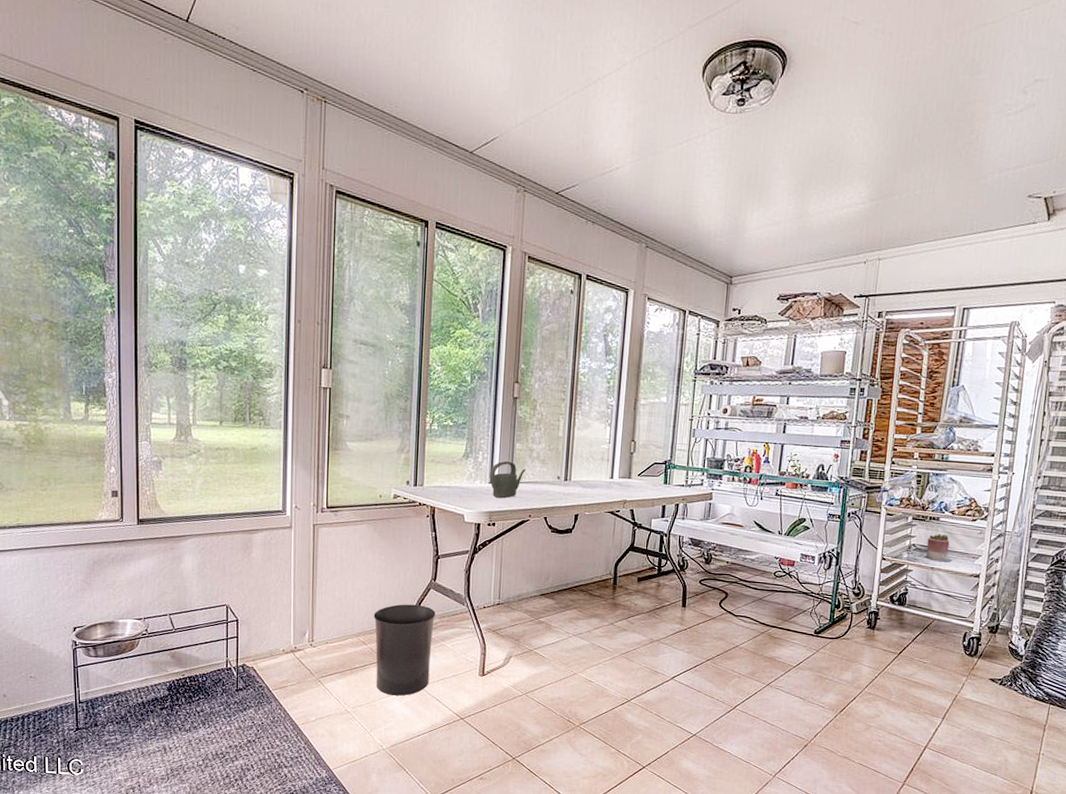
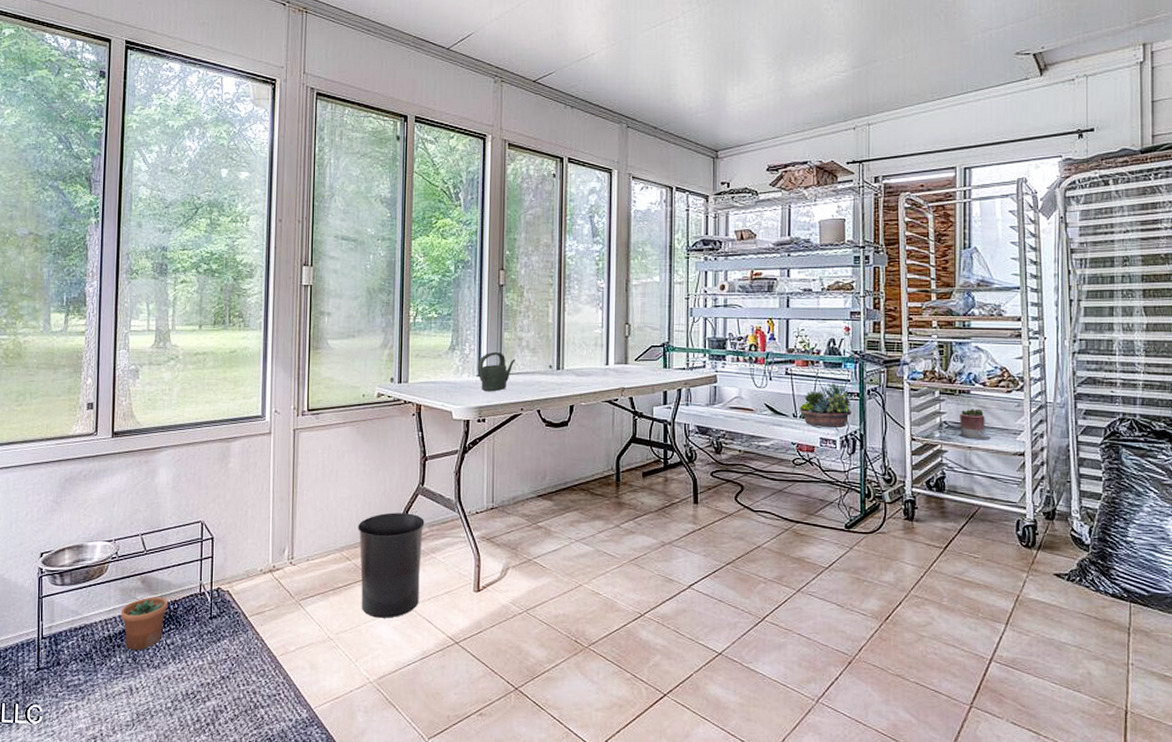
planter: none [152,670,197,716] -> present [120,597,169,650]
succulent planter: none [784,505,833,547] -> present [799,383,852,429]

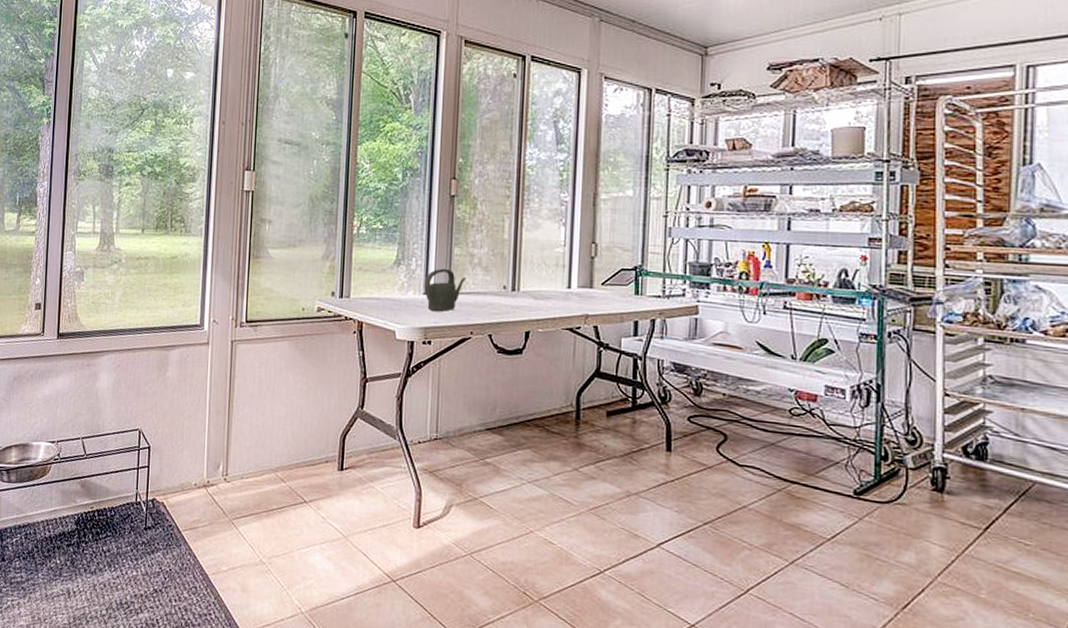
planter: present [120,597,169,650] -> none [61,501,106,554]
waste bin: present [358,512,425,618] -> none [293,435,363,547]
succulent planter: present [799,383,852,429] -> none [799,321,867,376]
succulent planter: present [958,408,991,440] -> none [1008,361,1053,401]

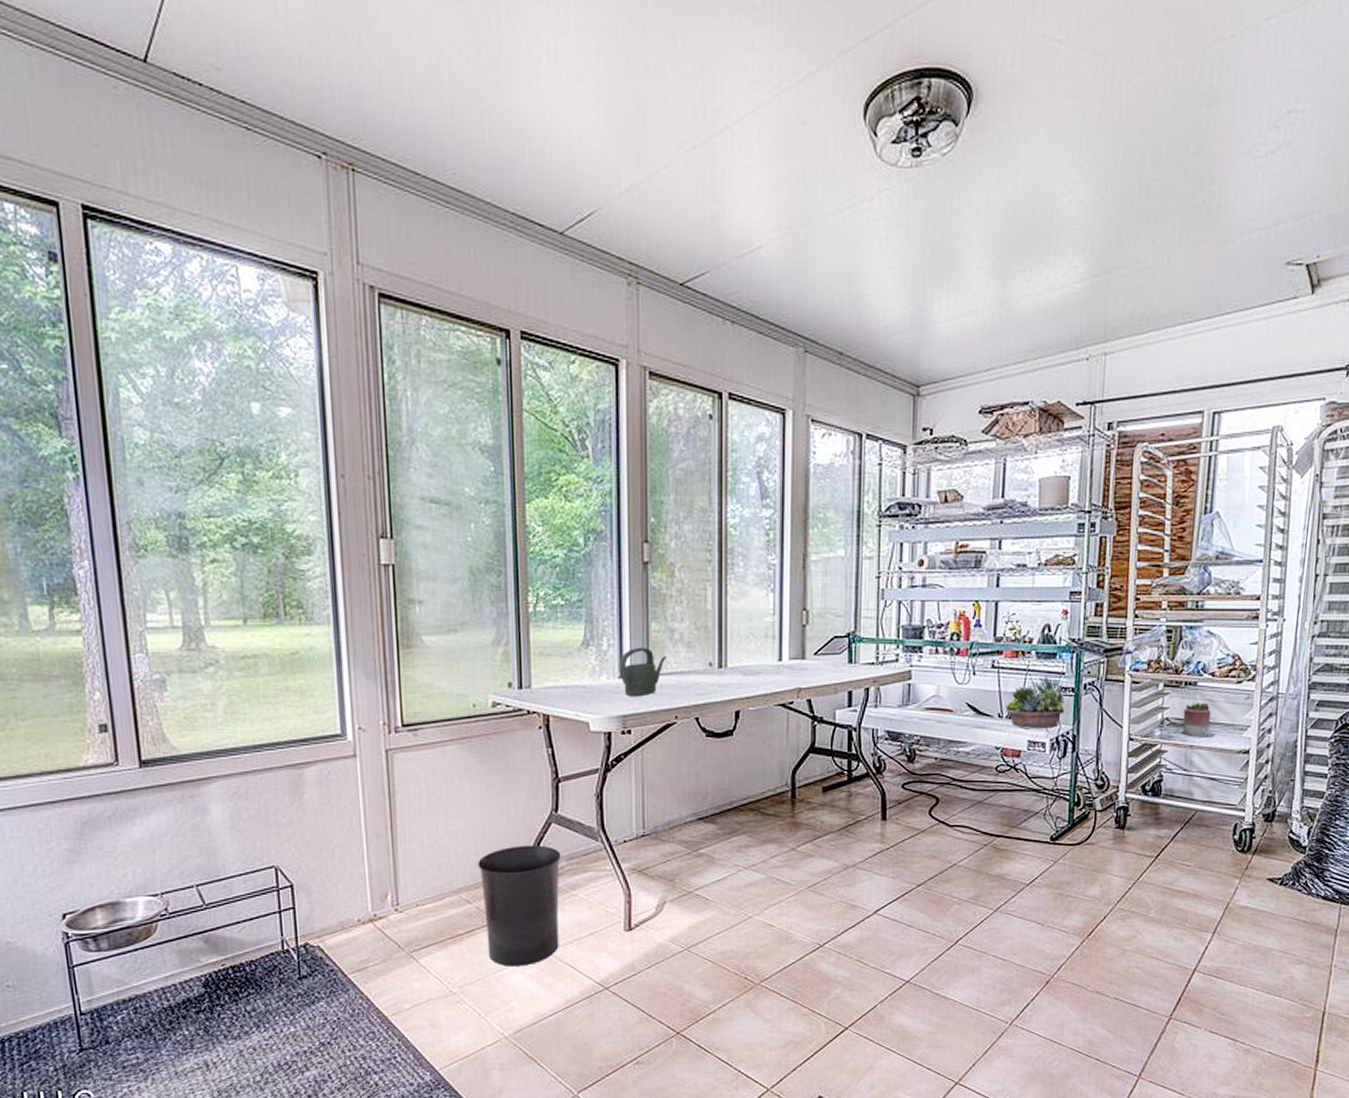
waste bin: none [293,435,363,547] -> present [478,845,561,966]
succulent planter: none [799,321,867,376] -> present [1005,677,1065,730]
succulent planter: none [1008,361,1053,401] -> present [1180,702,1215,738]

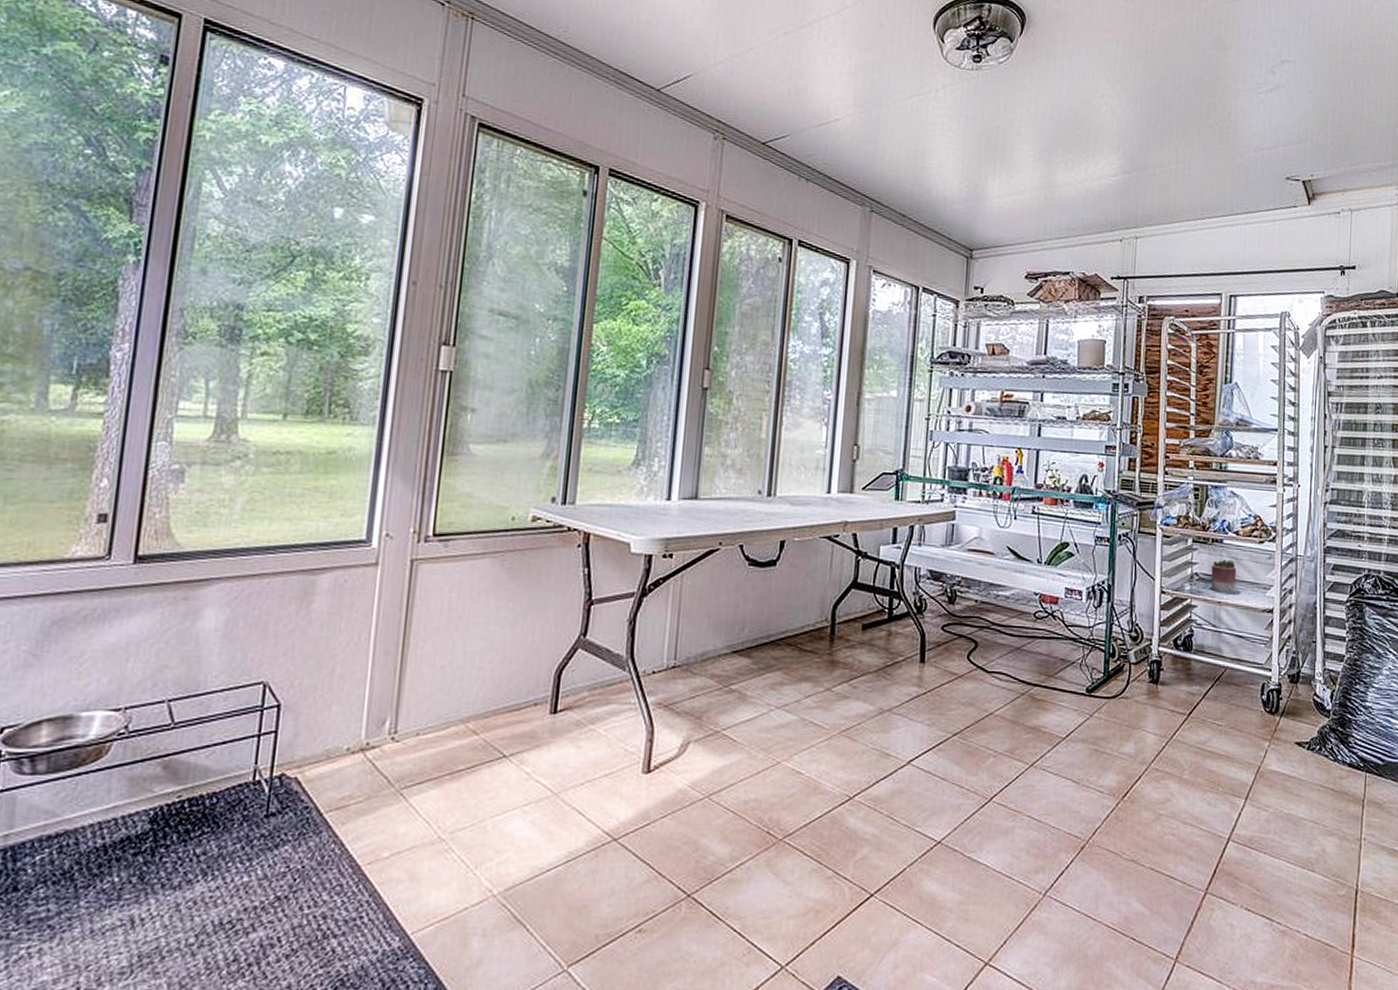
waste bin: present [478,845,561,966] -> none [488,671,584,810]
watering can: present [619,647,667,697] -> none [667,470,717,520]
succulent planter: present [1005,677,1065,730] -> none [1044,525,1101,578]

